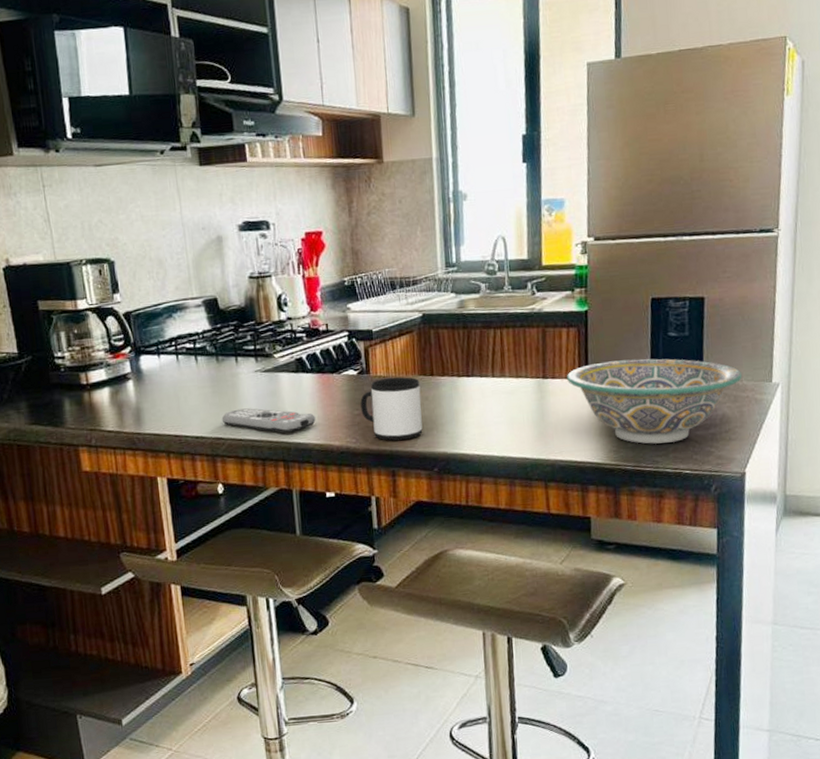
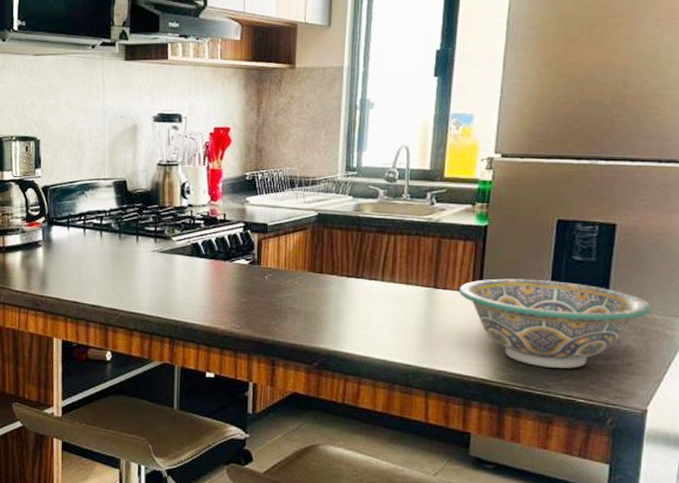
remote control: present [221,408,316,433] -> none [117,284,204,312]
mug: present [360,377,423,441] -> none [248,271,308,332]

